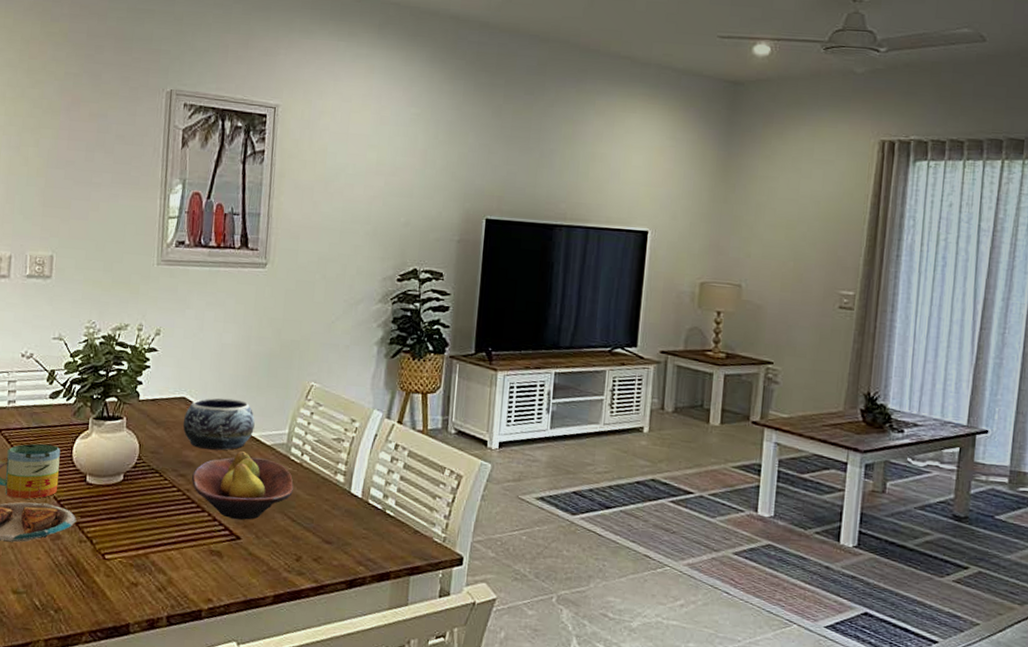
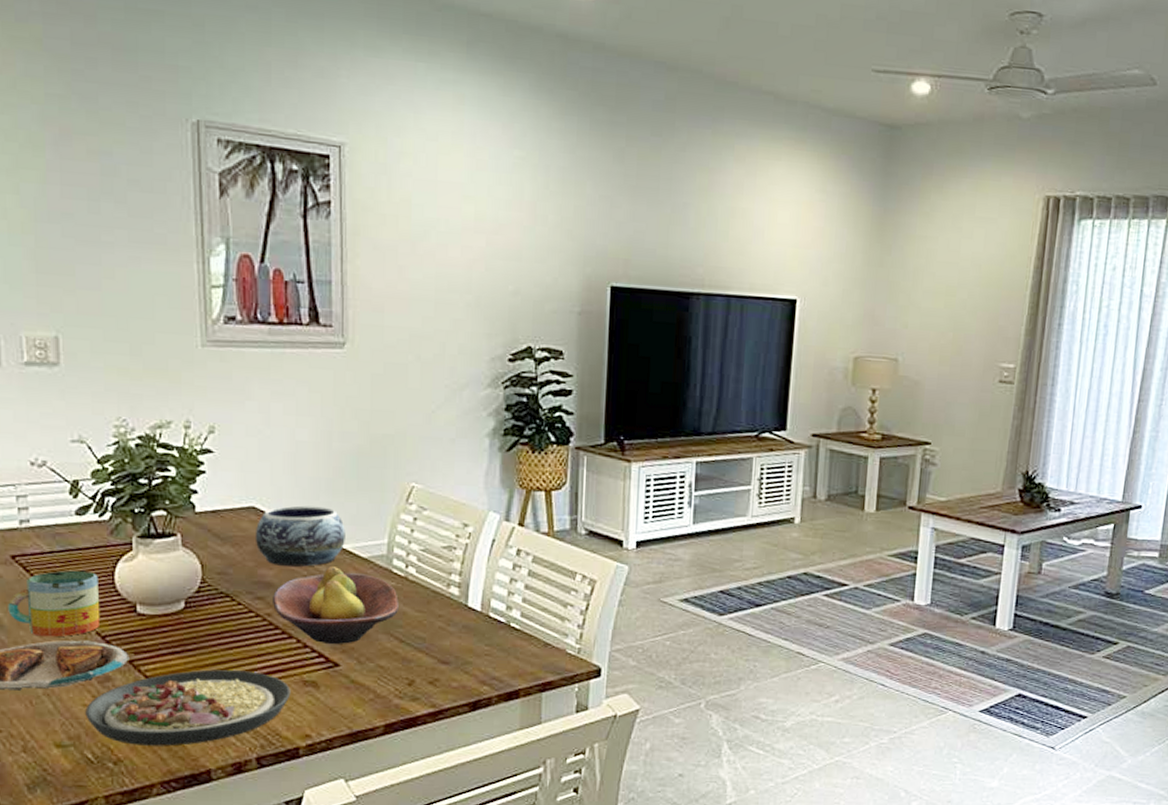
plate: none [38,535,200,600] -> present [85,669,291,746]

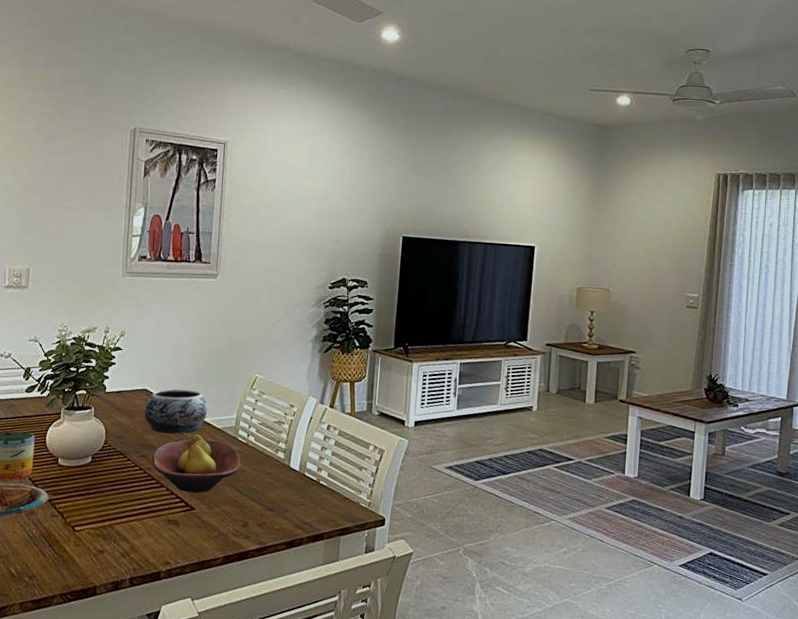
plate: present [85,669,291,746] -> none [14,508,159,567]

